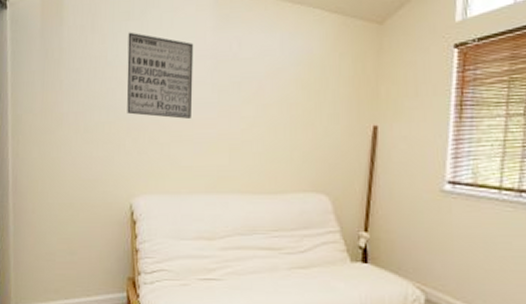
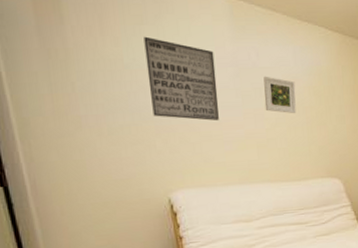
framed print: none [242,68,280,111] -> present [263,76,296,113]

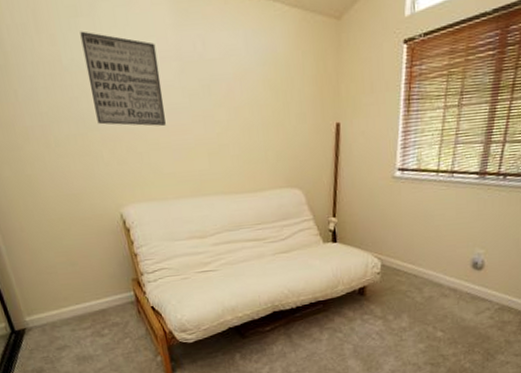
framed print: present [263,76,296,113] -> none [211,69,250,114]

